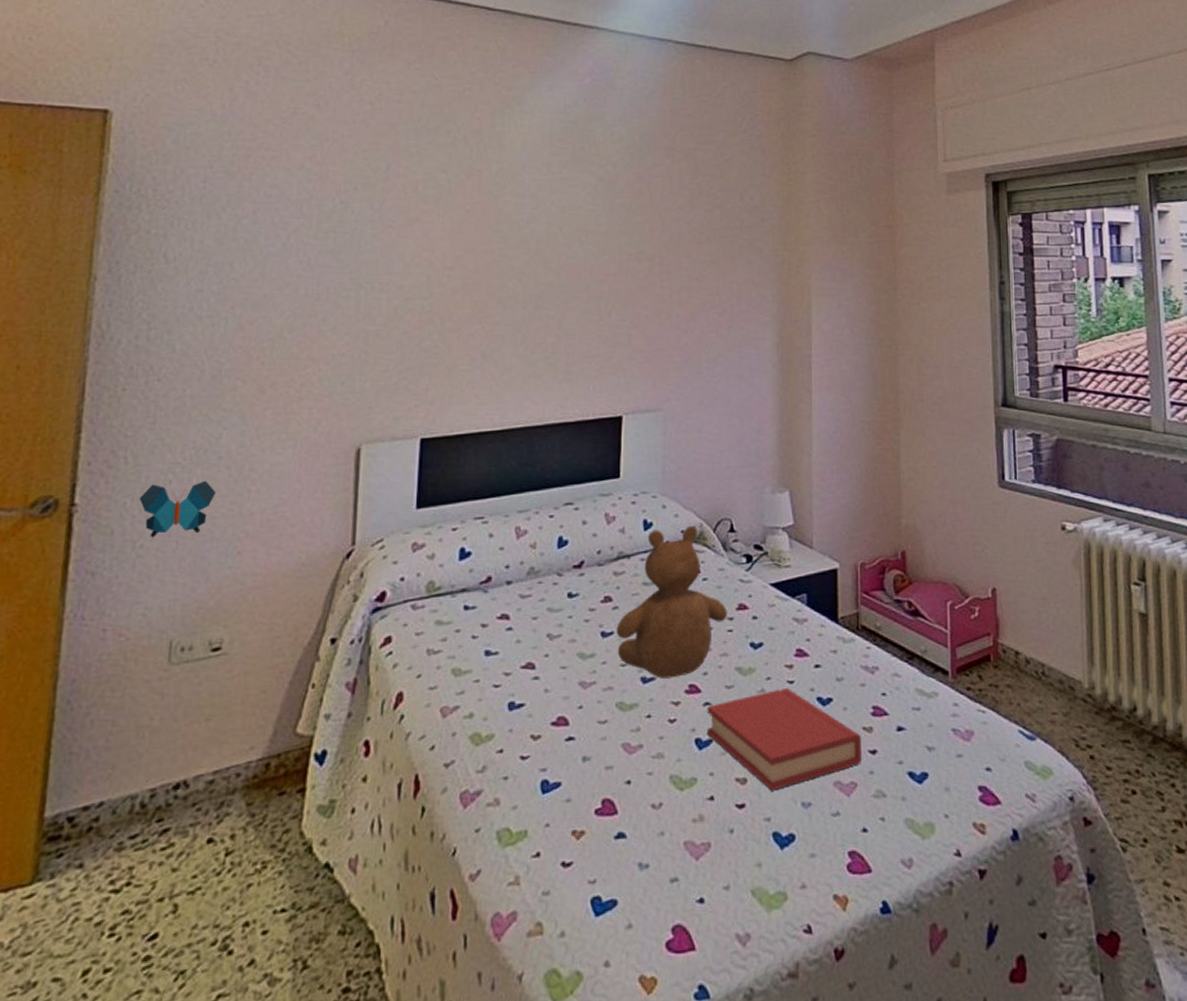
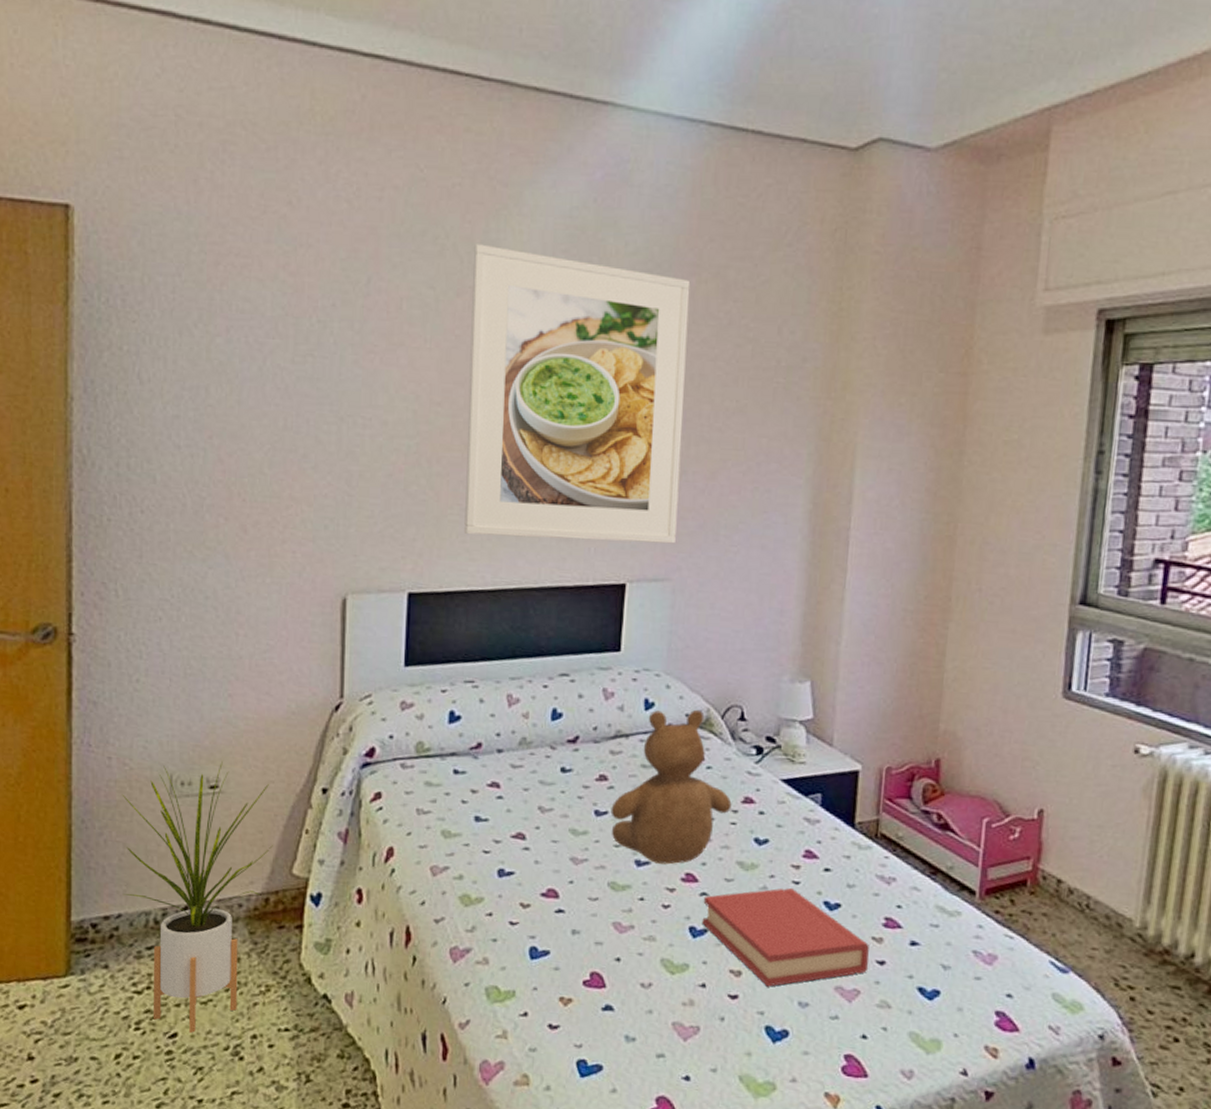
house plant: none [107,620,277,930] -> present [122,760,273,1033]
decorative butterfly: present [139,480,216,538] -> none [131,619,205,674]
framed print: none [474,136,667,382] -> present [464,244,691,544]

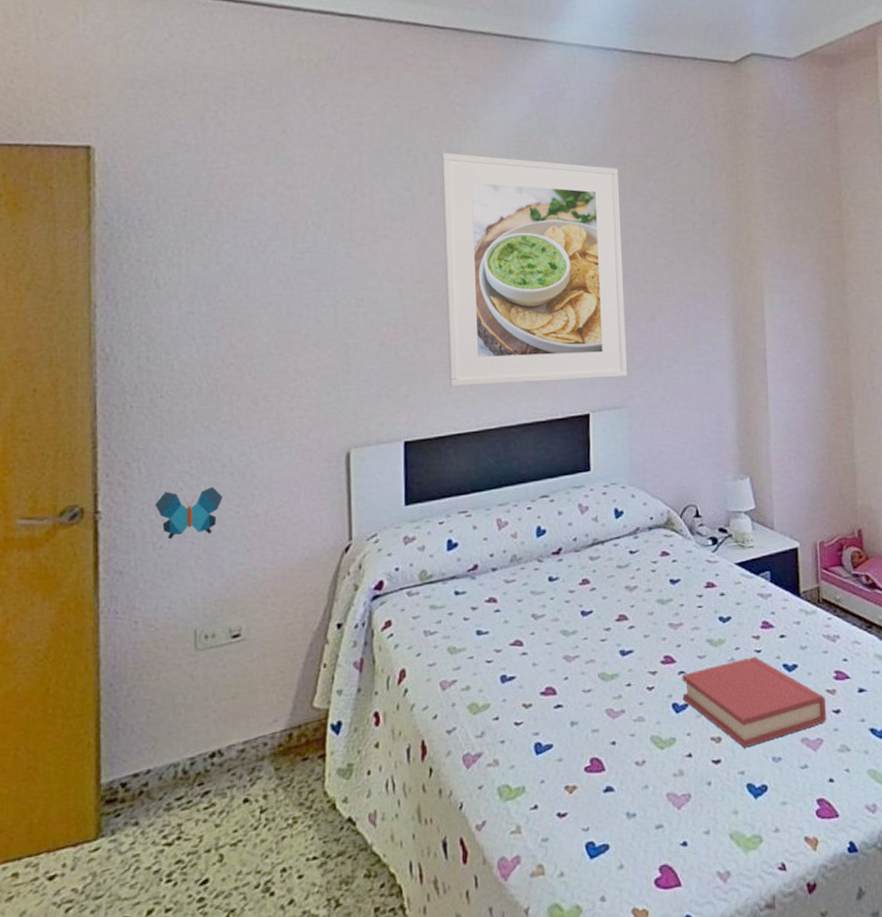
house plant: present [122,760,273,1033] -> none [148,610,294,876]
decorative butterfly: none [131,619,205,674] -> present [154,486,223,540]
teddy bear: present [610,709,732,865] -> none [595,512,697,651]

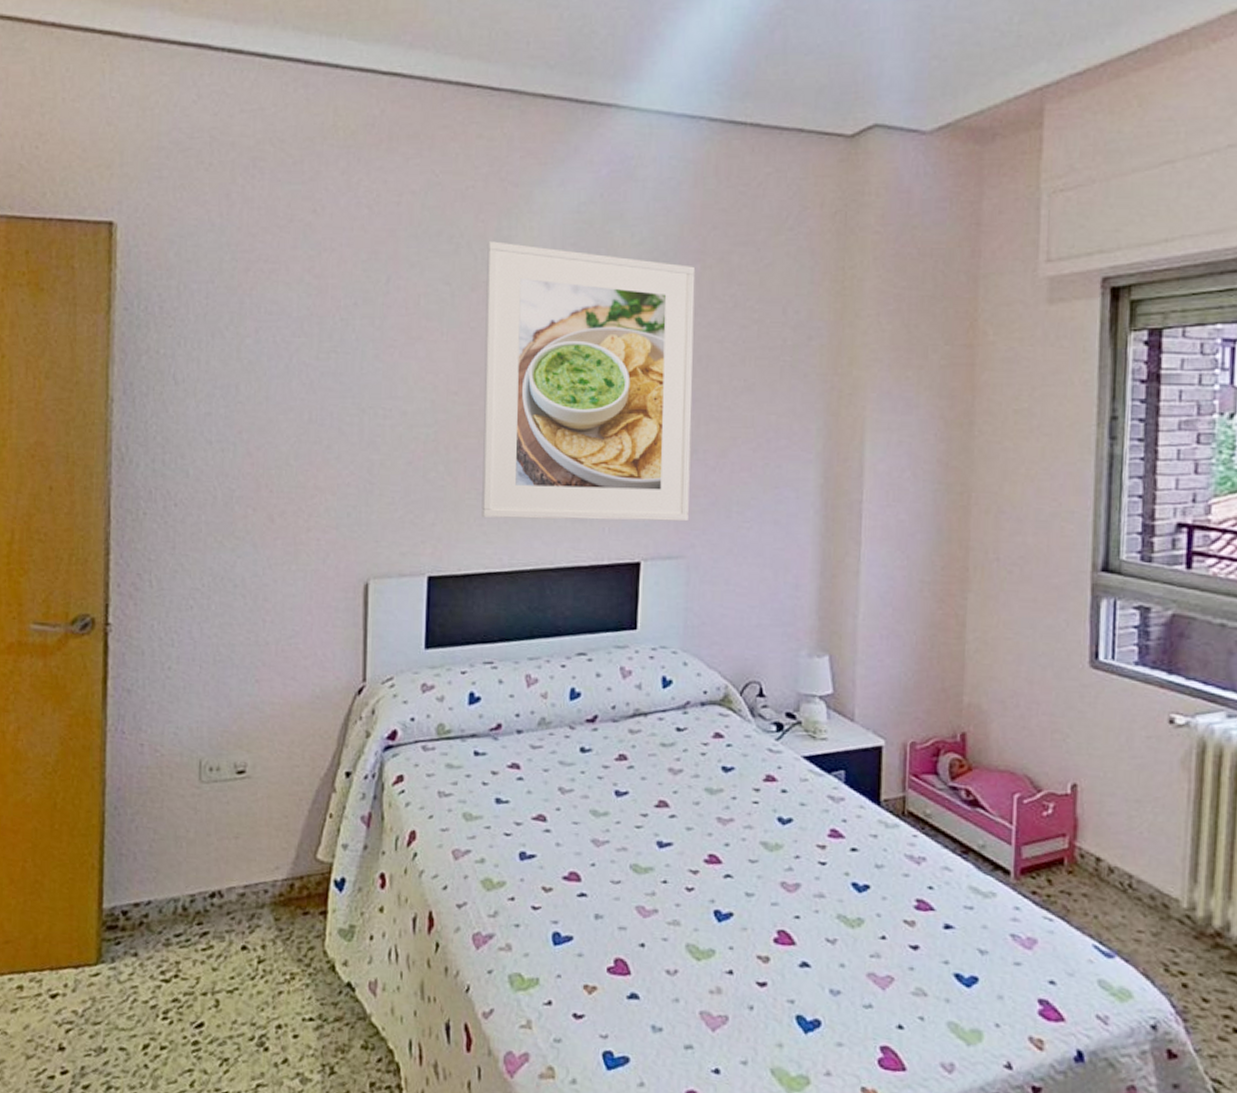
decorative butterfly: present [154,486,223,540] -> none [164,607,233,661]
hardback book: present [681,656,827,748] -> none [727,868,902,974]

